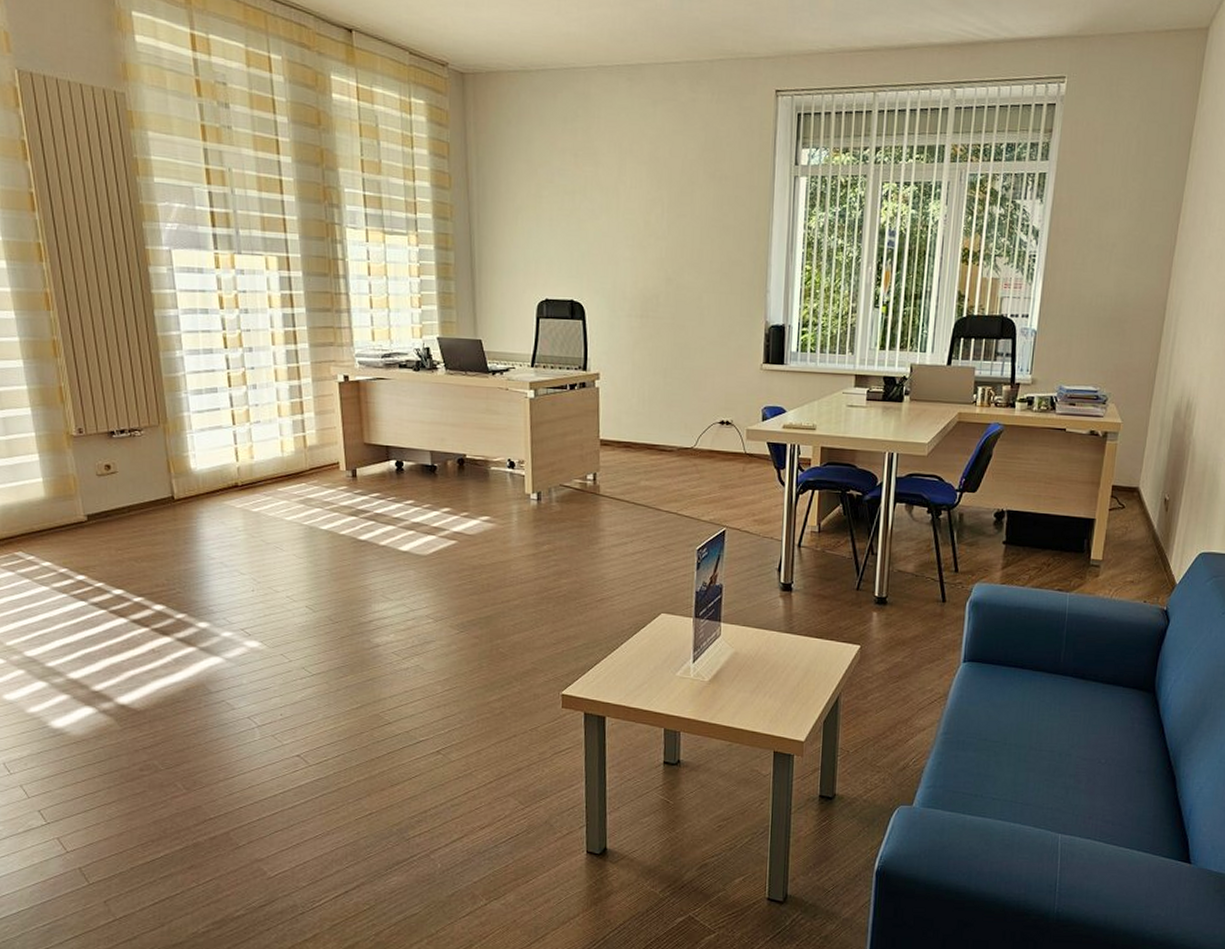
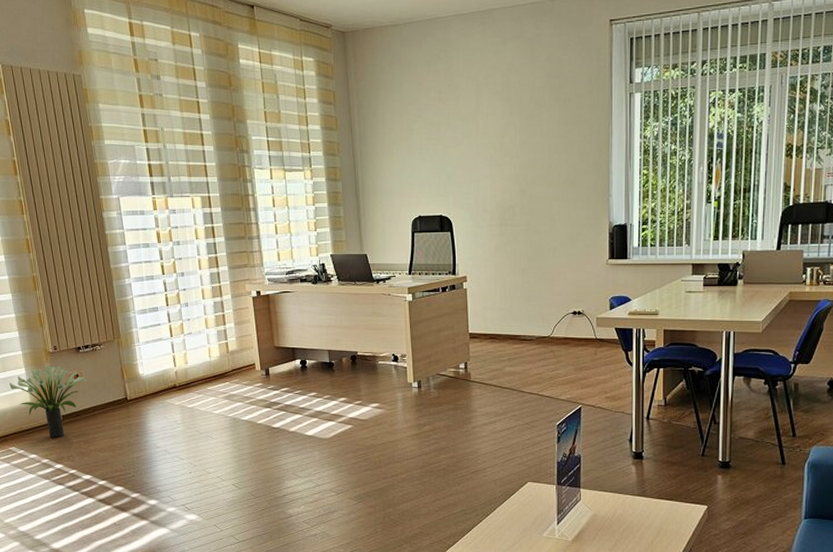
potted plant: none [17,451,121,543] -> present [9,365,87,438]

